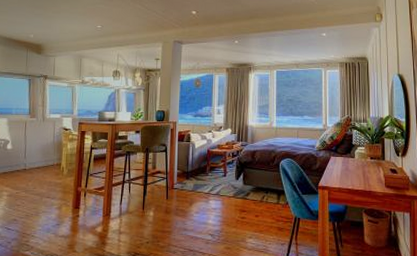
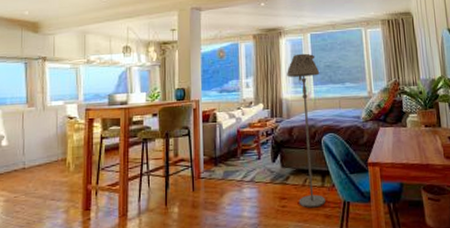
floor lamp: none [254,87,282,221] -> present [287,53,325,208]

